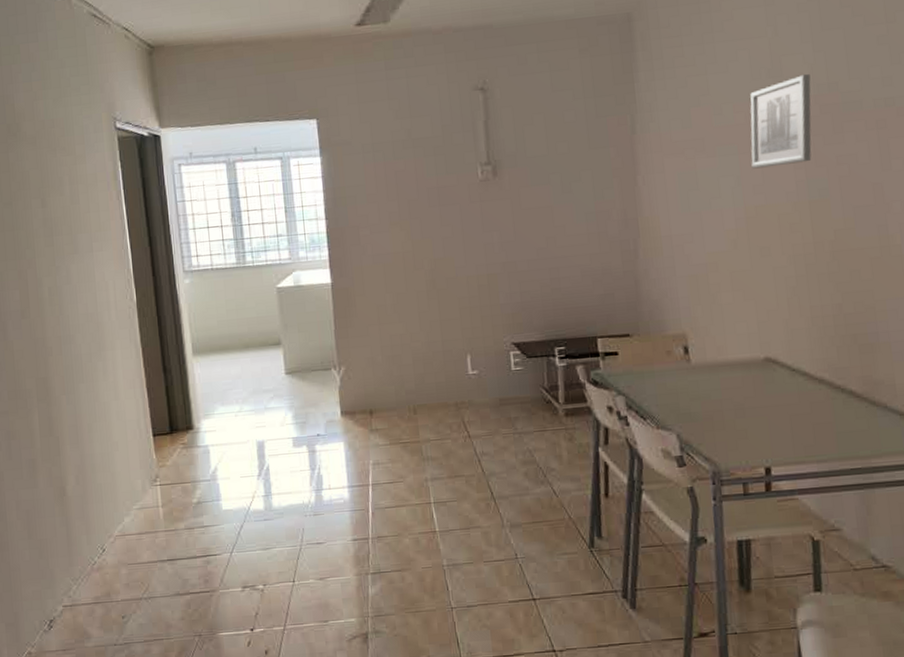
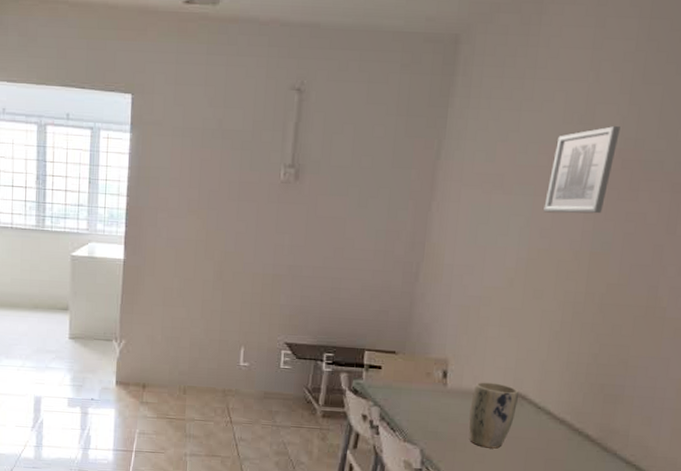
plant pot: none [719,350,770,422] -> present [468,382,519,449]

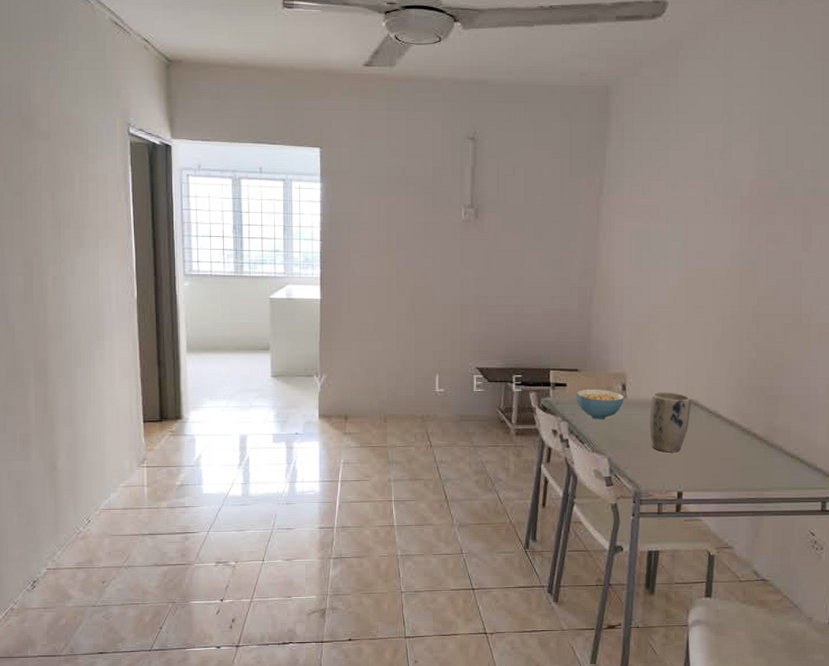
cereal bowl: none [390,373,445,407] -> present [575,389,625,419]
wall art: present [543,126,620,214] -> none [696,160,754,237]

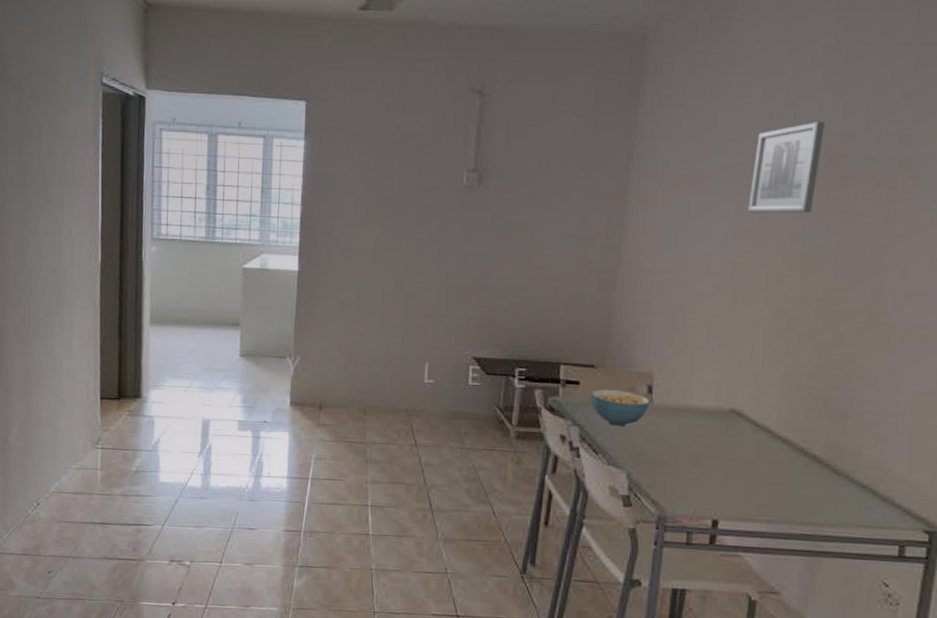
plant pot: present [649,392,691,453] -> none [679,397,733,472]
wall art: none [696,160,754,237] -> present [748,122,825,214]

